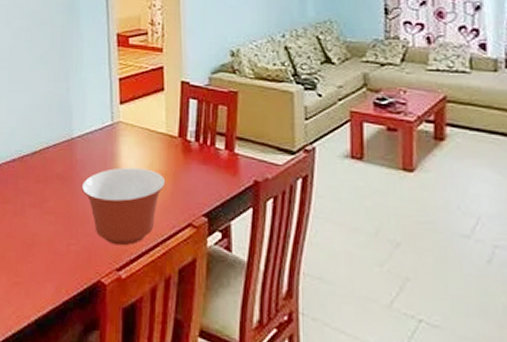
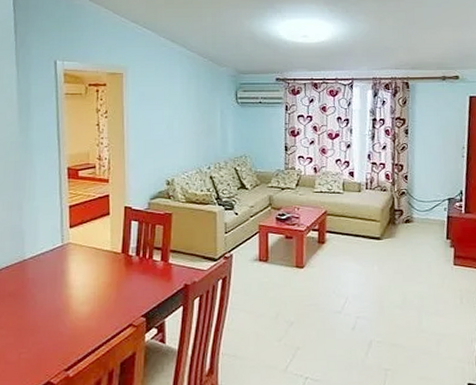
mixing bowl: present [81,167,166,246] -> none [32,281,110,349]

